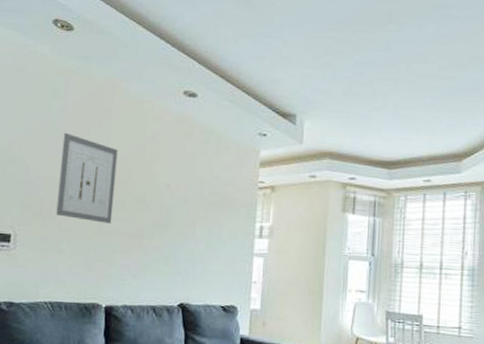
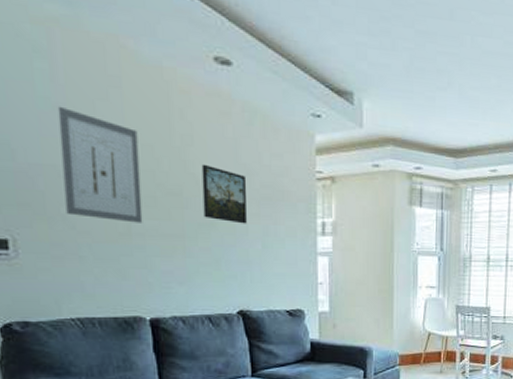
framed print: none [160,175,198,227] -> present [201,164,247,224]

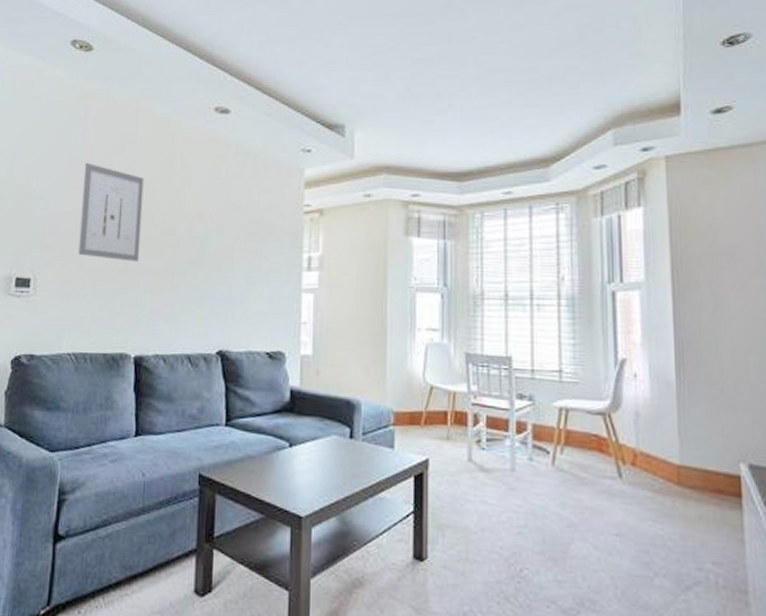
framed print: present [201,164,247,224] -> none [193,204,234,261]

